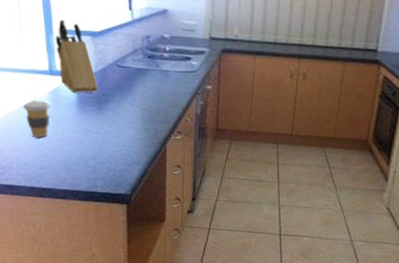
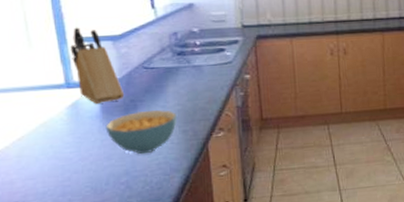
coffee cup: present [23,100,51,138] -> none [37,118,71,161]
cereal bowl: none [80,104,142,144] -> present [105,109,177,155]

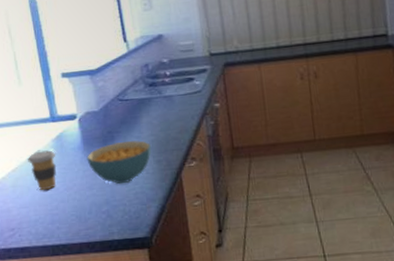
coffee cup: none [37,118,71,161] -> present [28,150,57,191]
knife block: present [70,27,125,104] -> none [53,64,103,136]

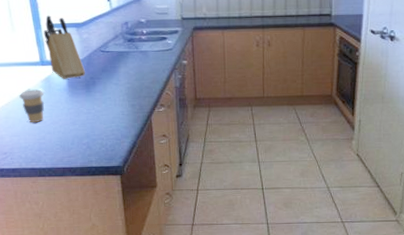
knife block: none [53,64,103,136] -> present [44,15,86,79]
cereal bowl: present [86,140,151,185] -> none [71,86,127,122]

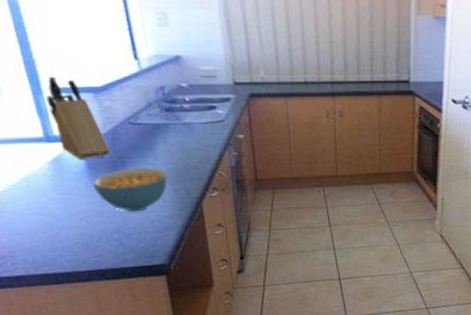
coffee cup: present [19,89,45,123] -> none [18,173,56,217]
cereal bowl: none [71,86,127,122] -> present [92,167,169,212]

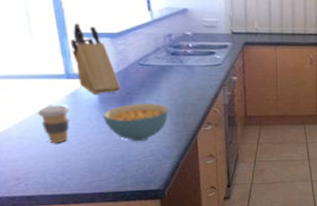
coffee cup: none [18,173,56,217] -> present [38,105,70,144]

